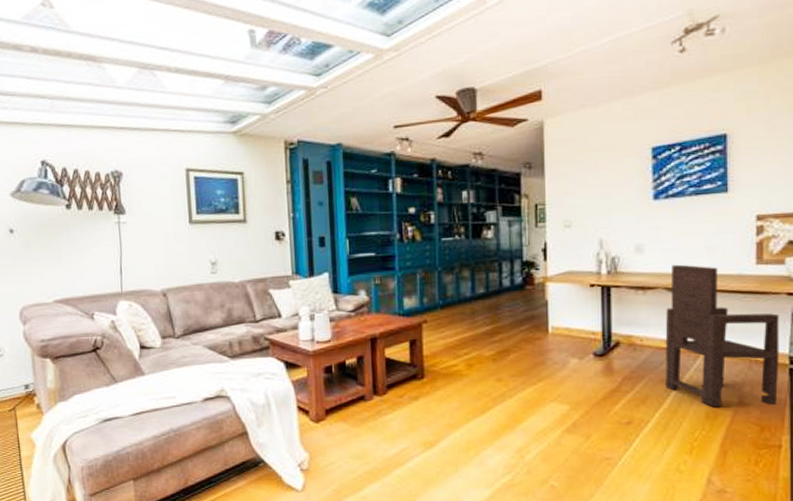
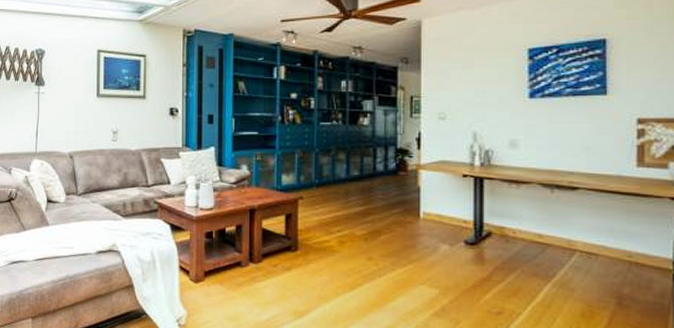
armchair: present [664,264,780,408] -> none [537,161,662,311]

